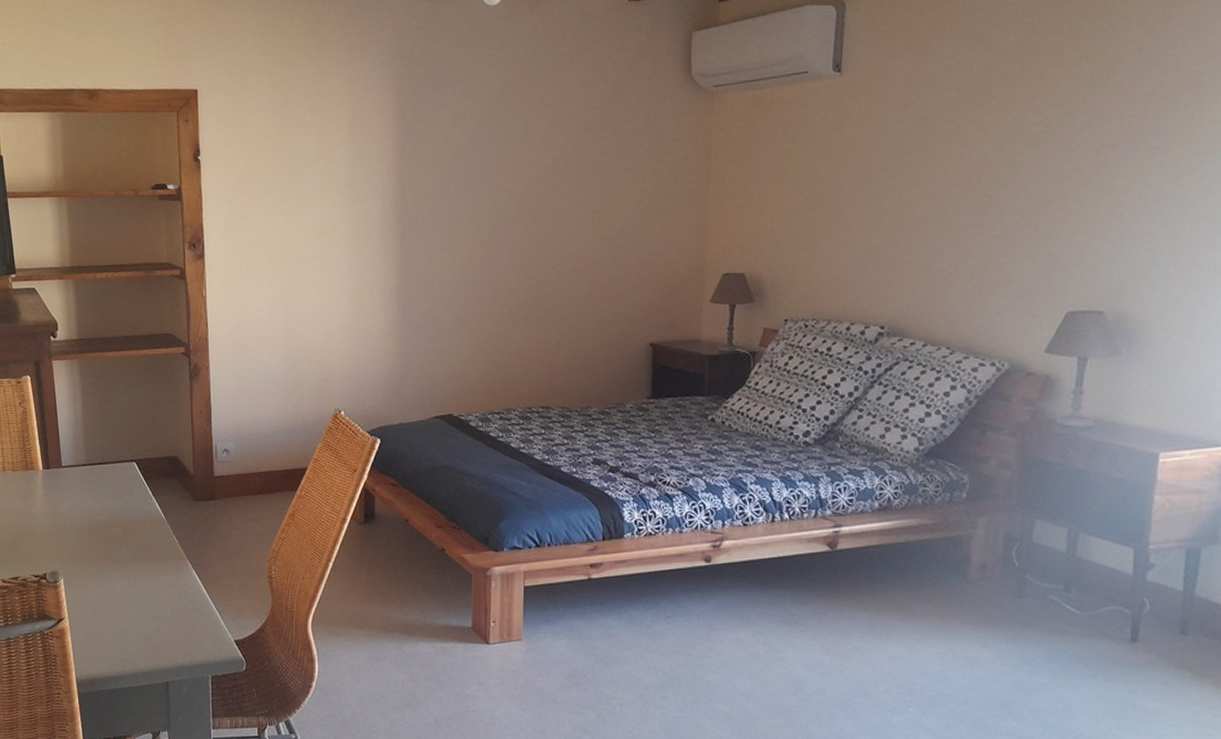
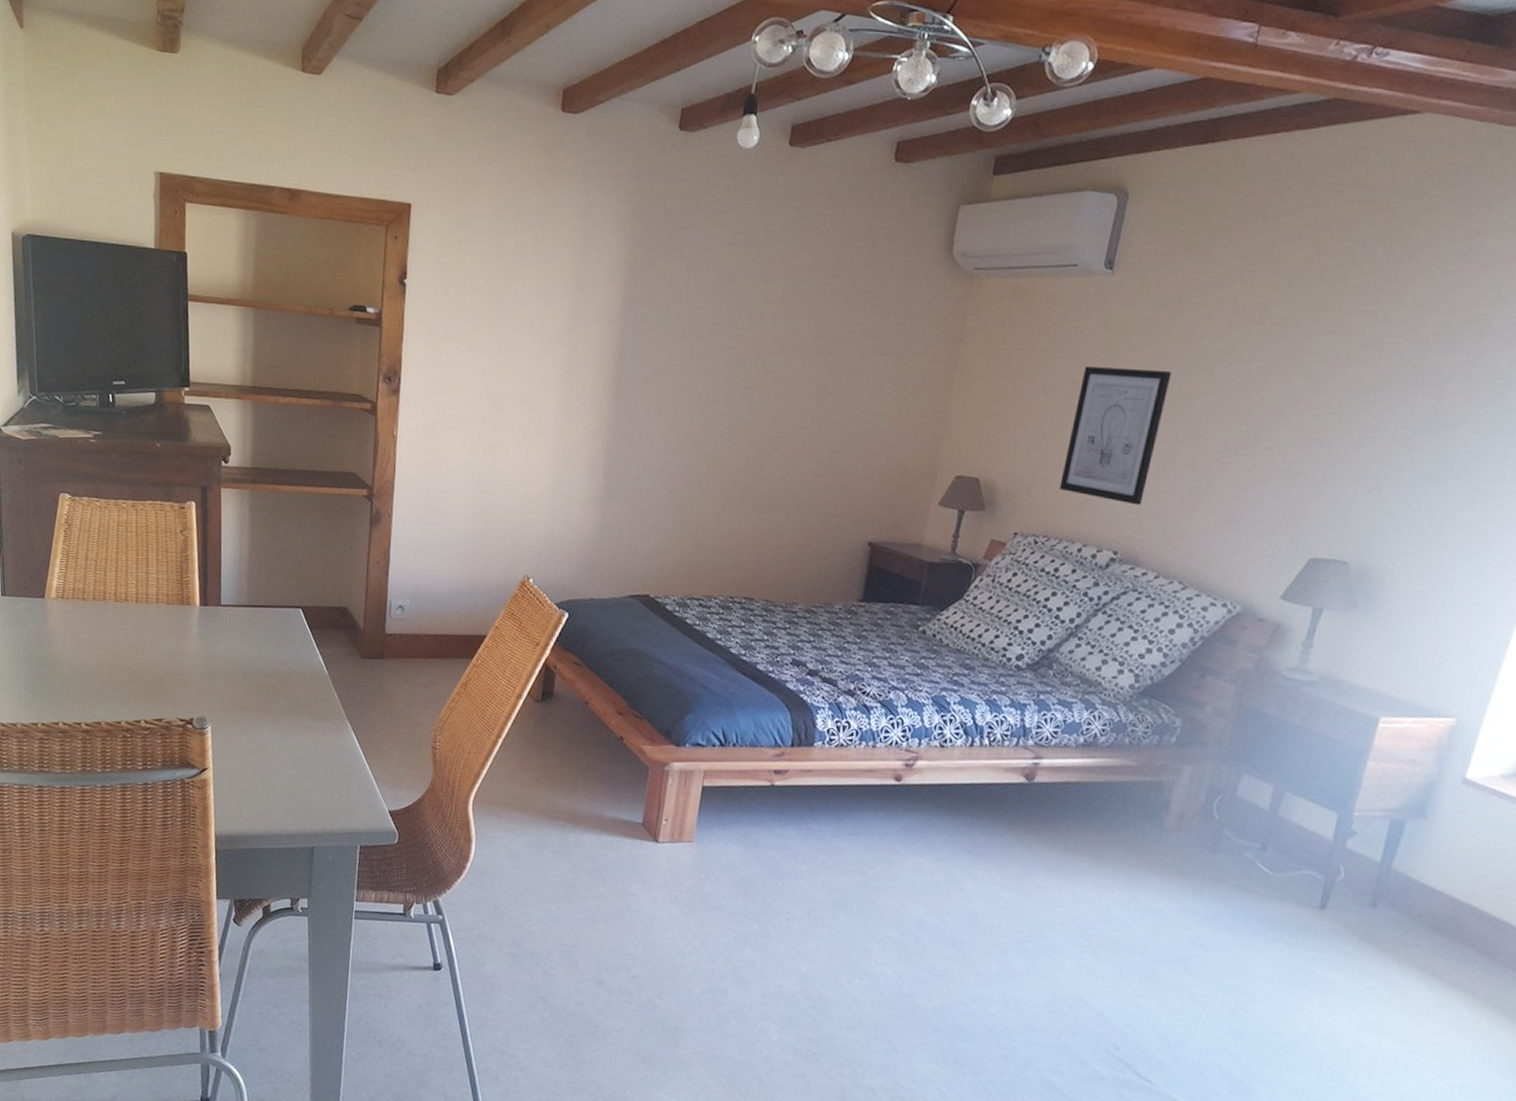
wall art: none [821,157,910,282] -> present [1059,366,1172,506]

